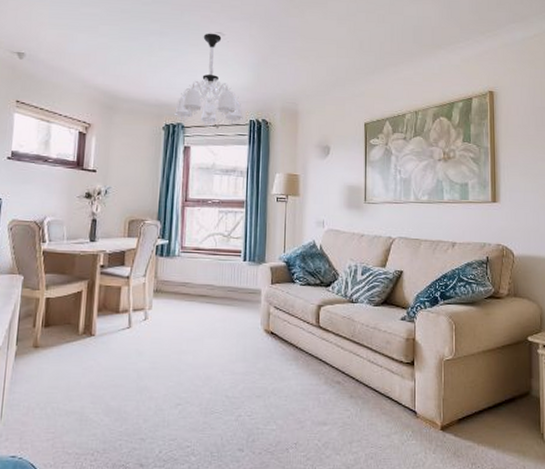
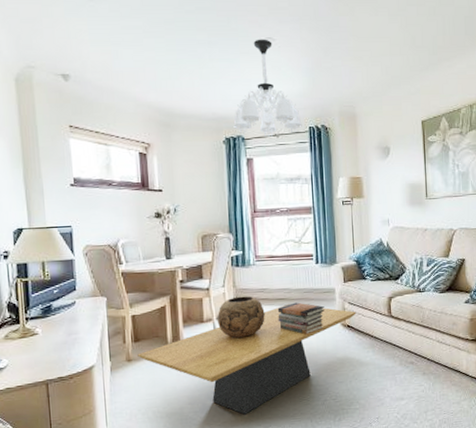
coffee table: none [45,302,282,422] -> present [137,304,356,415]
decorative bowl: none [133,288,184,335] -> present [217,296,265,339]
book stack: none [197,301,248,338] -> present [277,302,325,335]

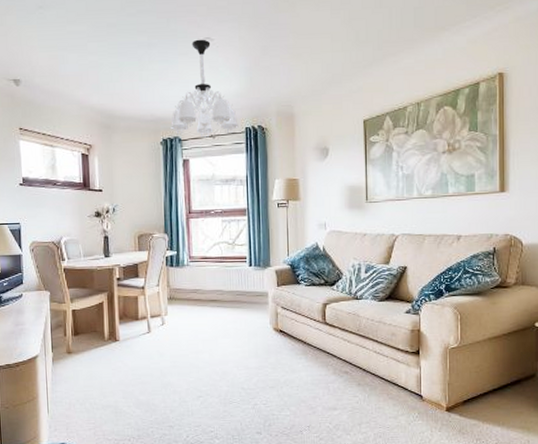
coffee table: present [137,304,356,415] -> none [77,306,289,412]
decorative bowl: present [217,296,265,339] -> none [151,296,198,338]
book stack: present [277,302,325,335] -> none [210,304,257,337]

